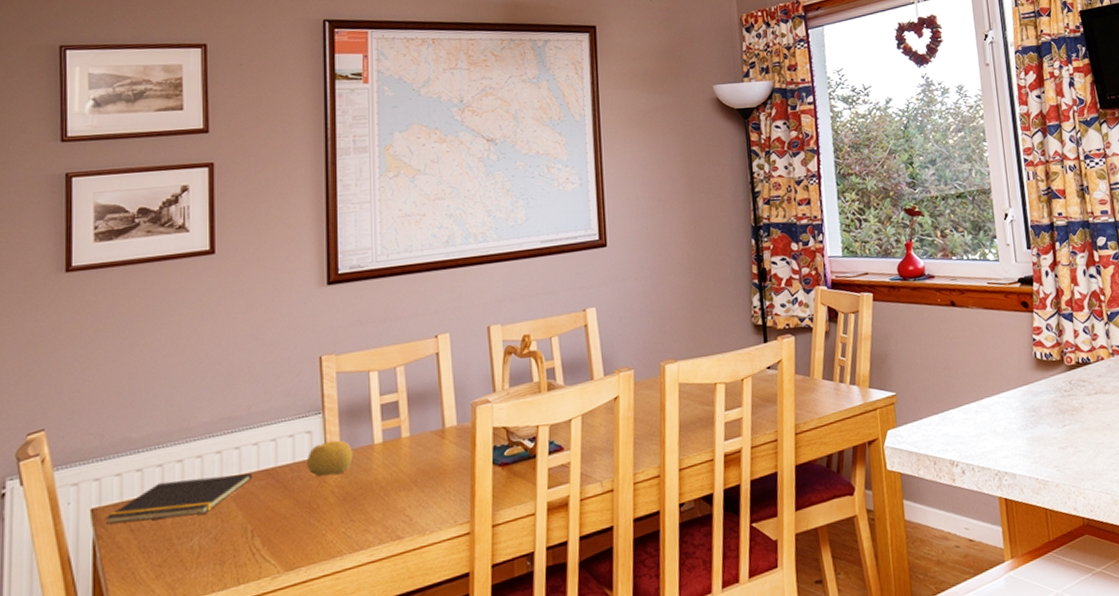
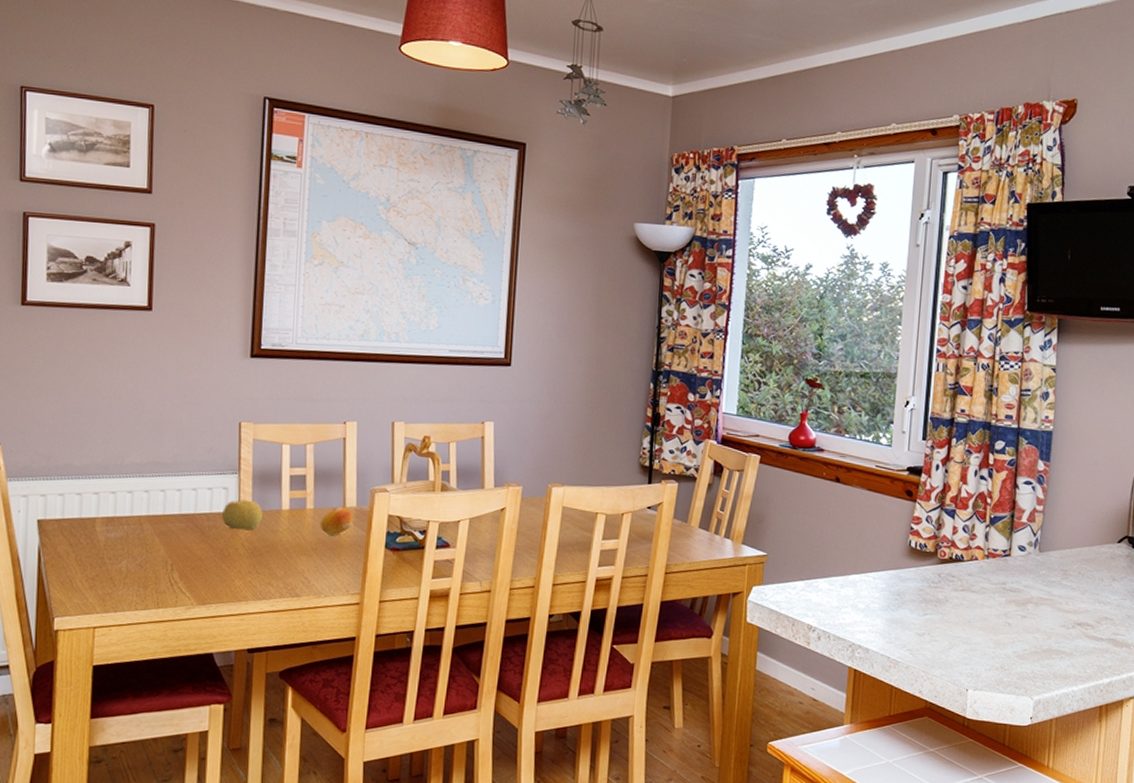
notepad: present [105,473,253,524] -> none [49,508,175,542]
fruit: none [418,428,454,464] -> present [320,506,353,536]

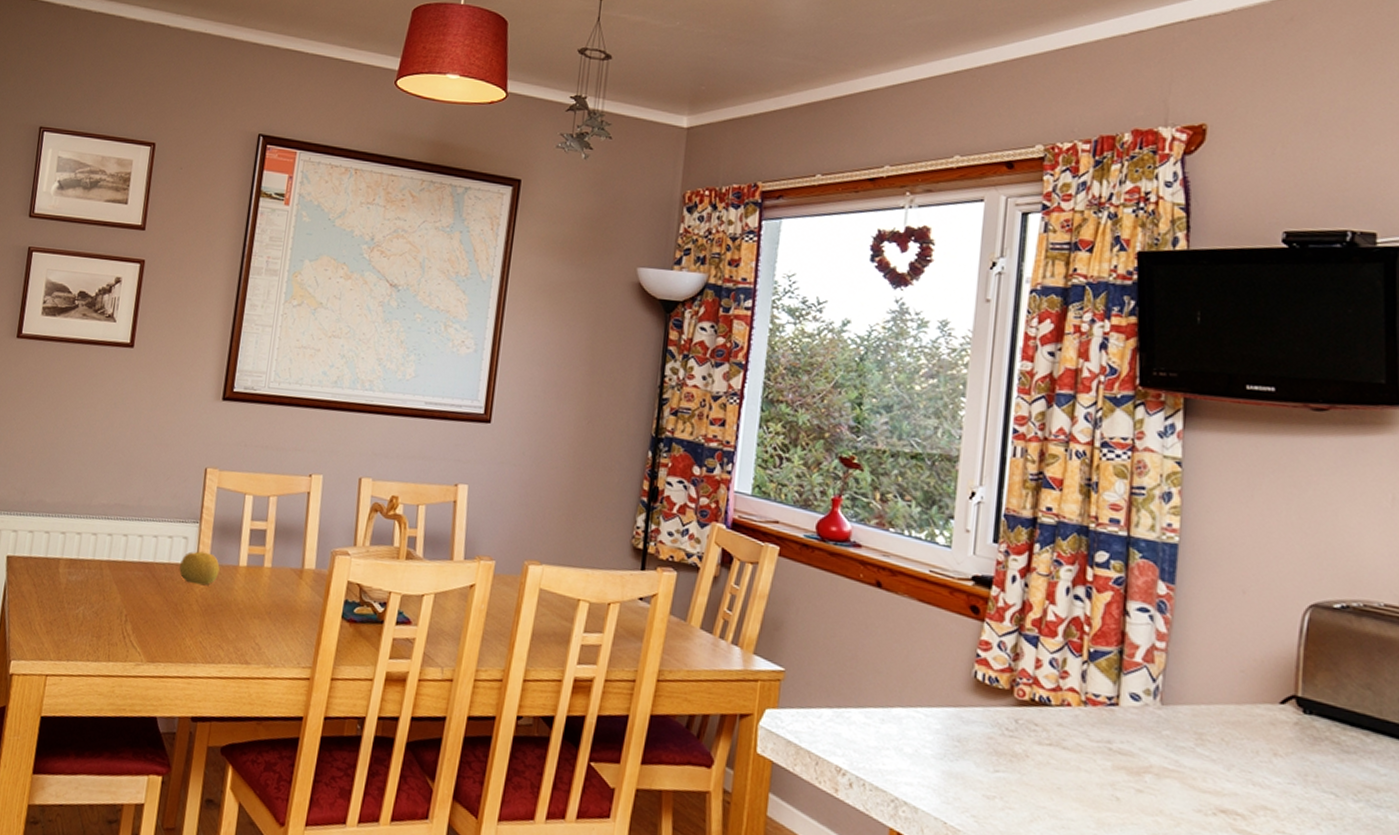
fruit: present [320,506,353,536] -> none [276,567,311,600]

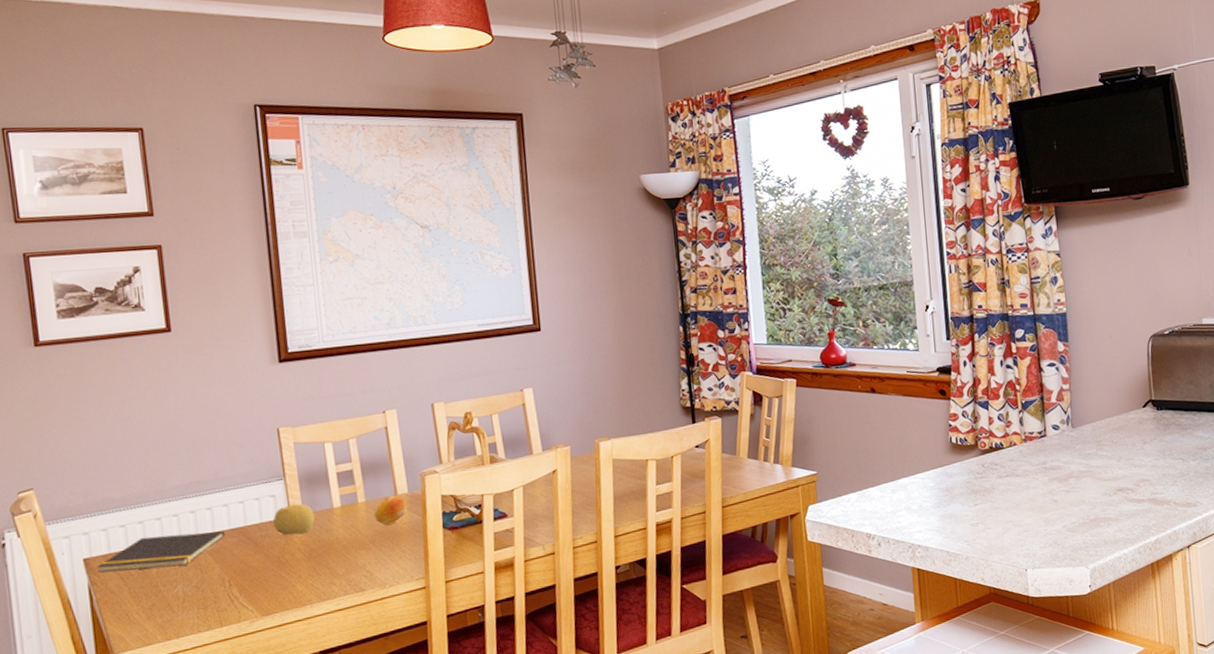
notepad: none [16,548,134,588] -> present [96,531,226,572]
fruit: none [276,567,311,600] -> present [373,495,407,526]

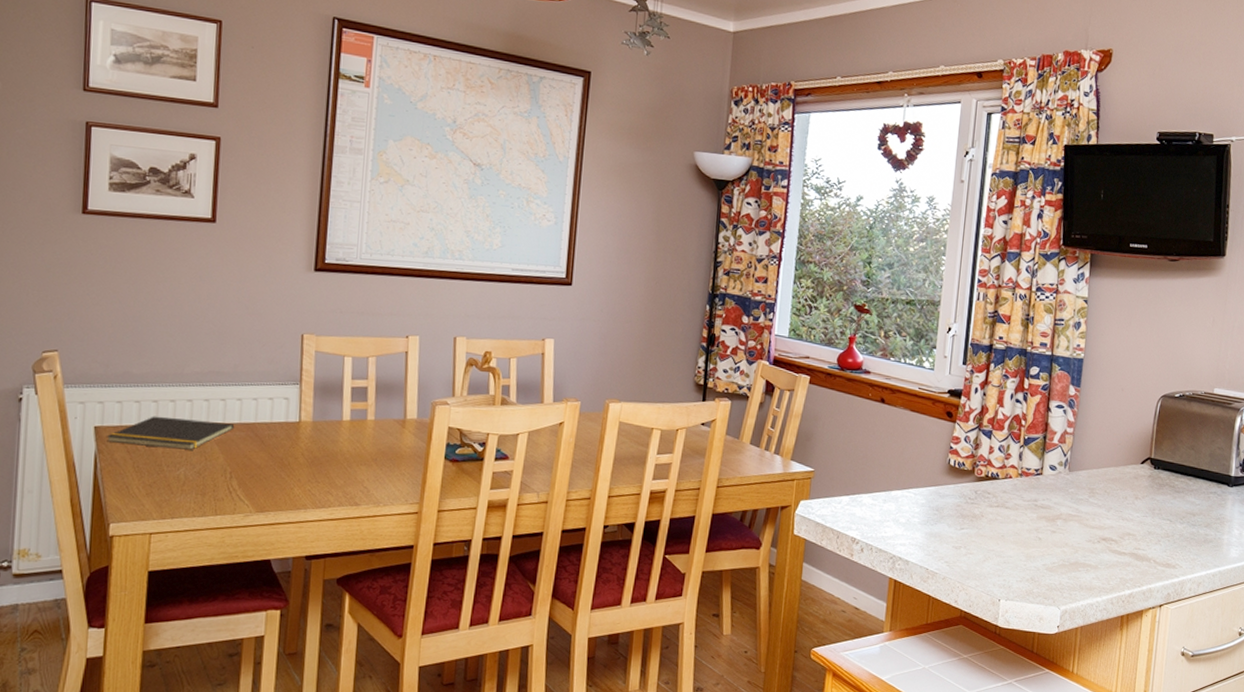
fruit: present [273,503,315,535] -> none [282,410,323,440]
fruit: present [373,495,407,526] -> none [380,418,413,447]

